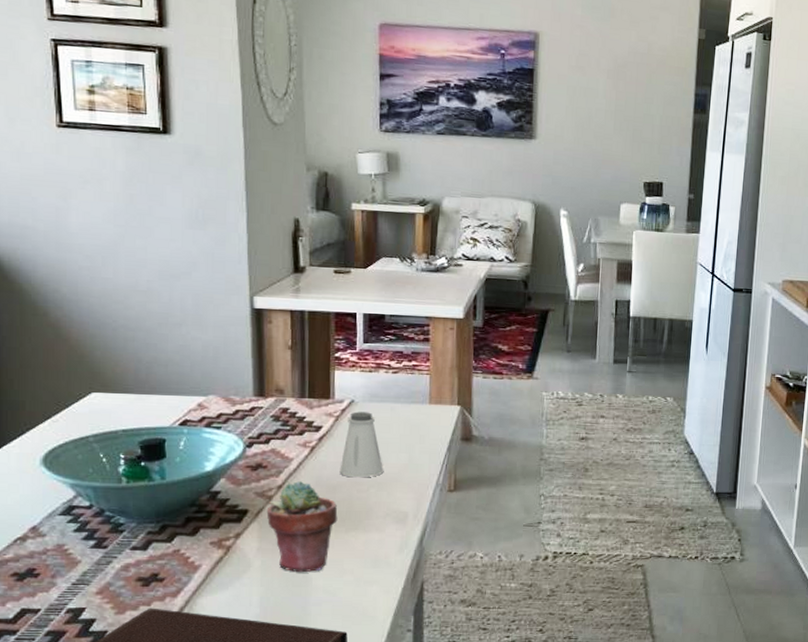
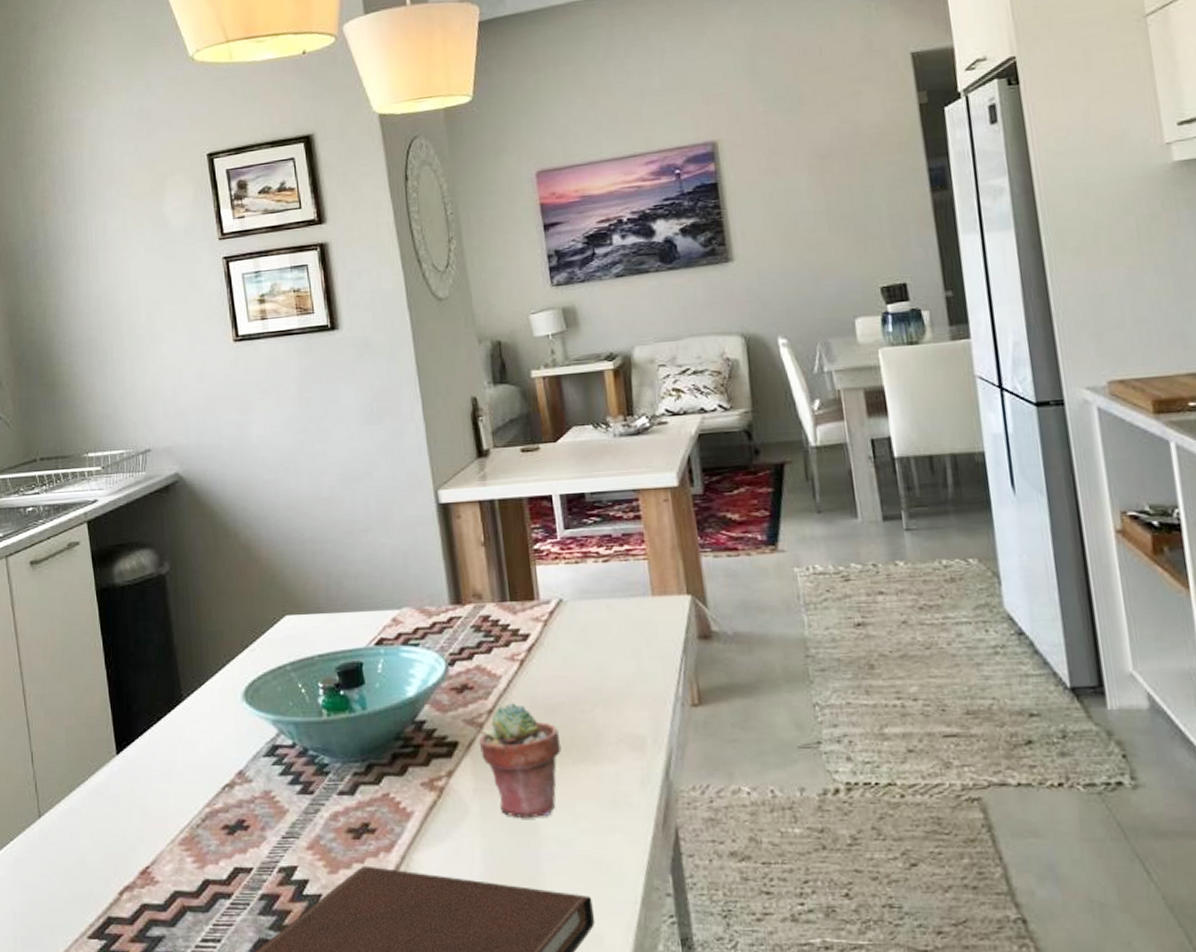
saltshaker: present [339,411,384,478] -> none [556,612,609,695]

